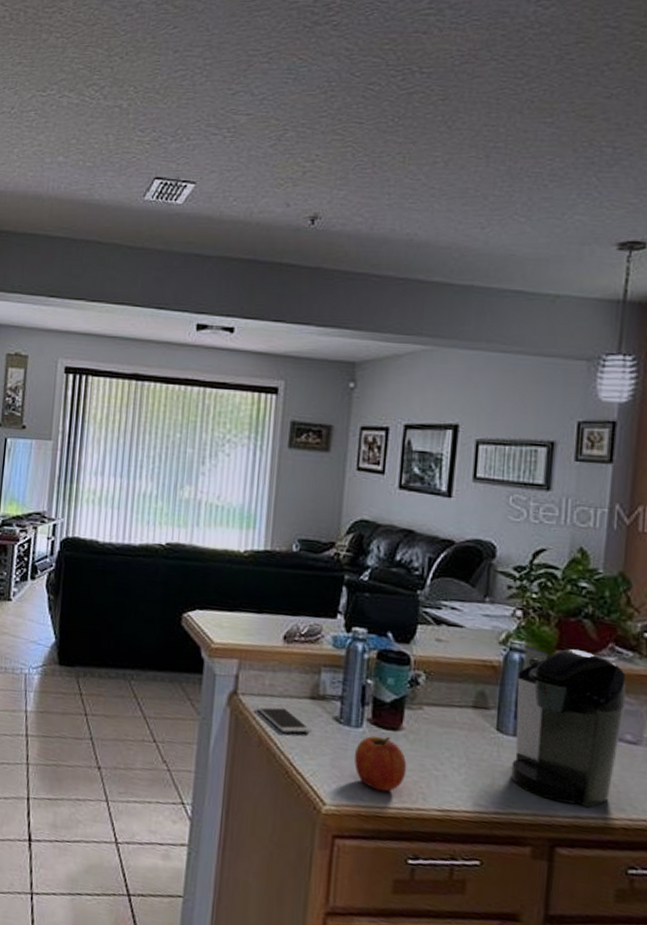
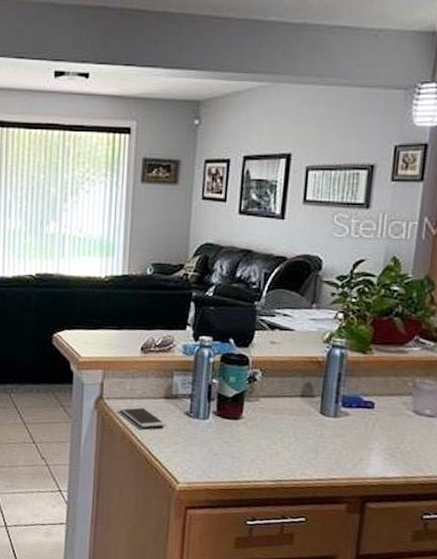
fruit: present [354,735,407,792] -> none [203,425,246,470]
coffee maker: present [511,645,627,808] -> none [331,342,428,470]

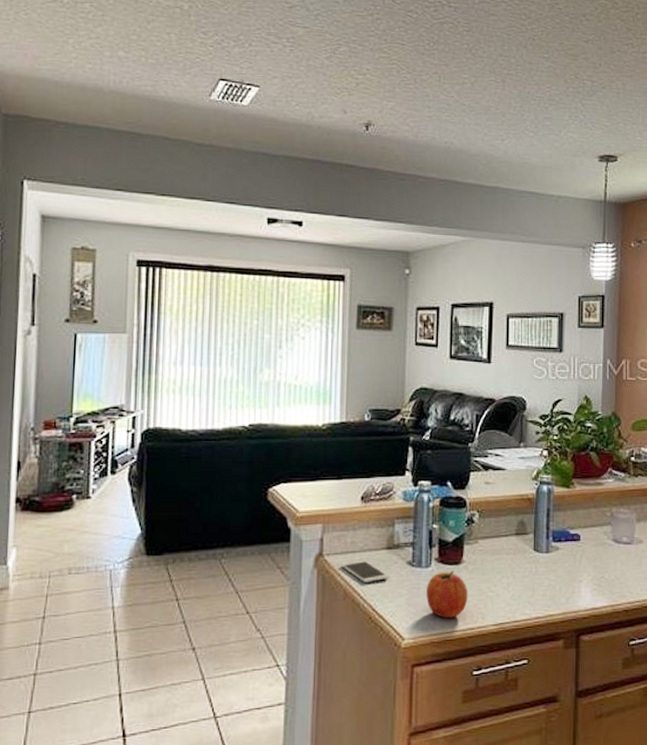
fruit: none [203,425,246,470] -> present [426,571,468,619]

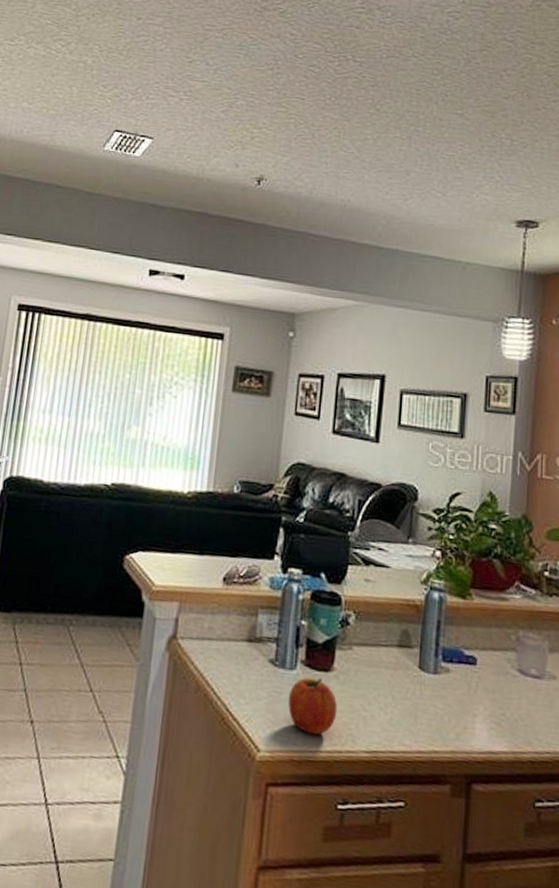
smartphone: present [340,560,389,584] -> none [195,649,248,678]

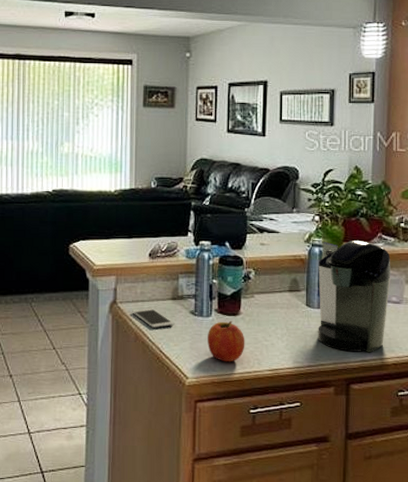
smartphone: none [195,649,248,678] -> present [132,308,174,329]
coffee maker: none [432,585,531,743] -> present [318,241,391,353]

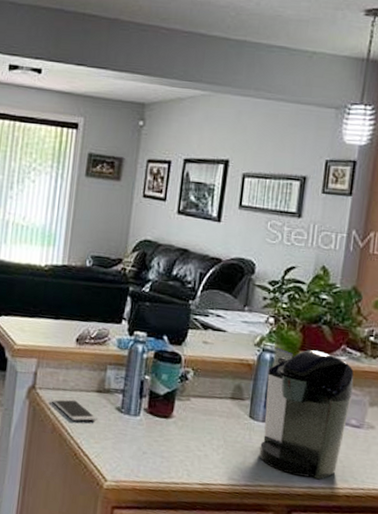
fruit: present [208,321,245,362] -> none [132,423,176,470]

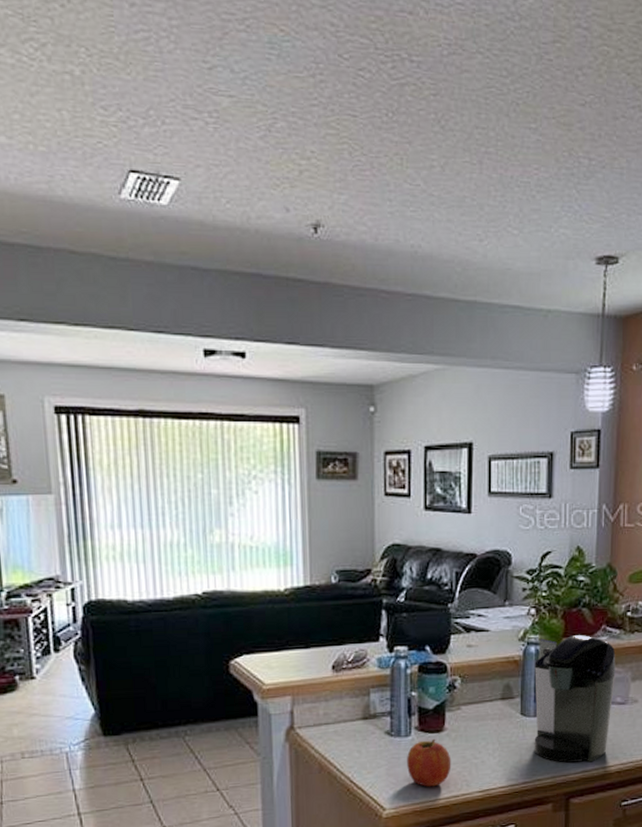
smartphone: present [51,398,97,422] -> none [314,731,367,756]
fruit: none [132,423,176,470] -> present [407,740,451,787]

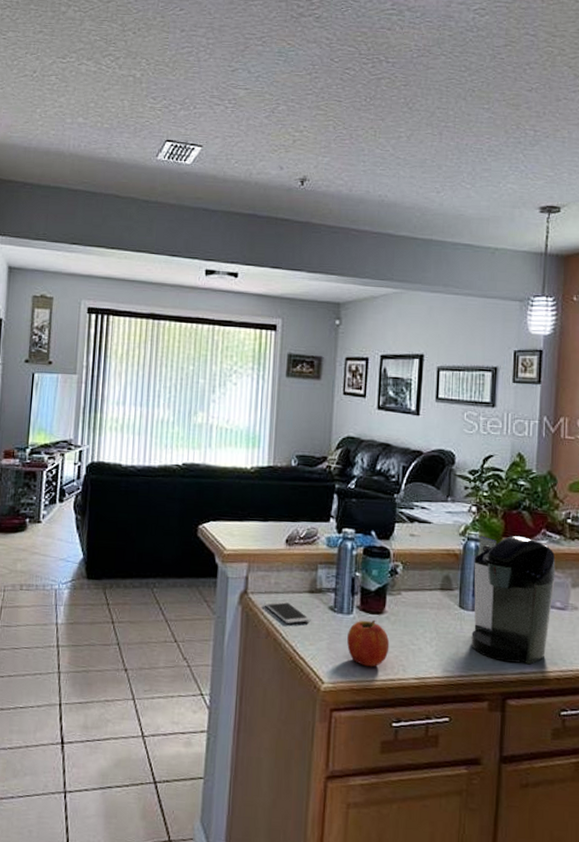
smartphone: none [314,731,367,756] -> present [264,601,311,625]

